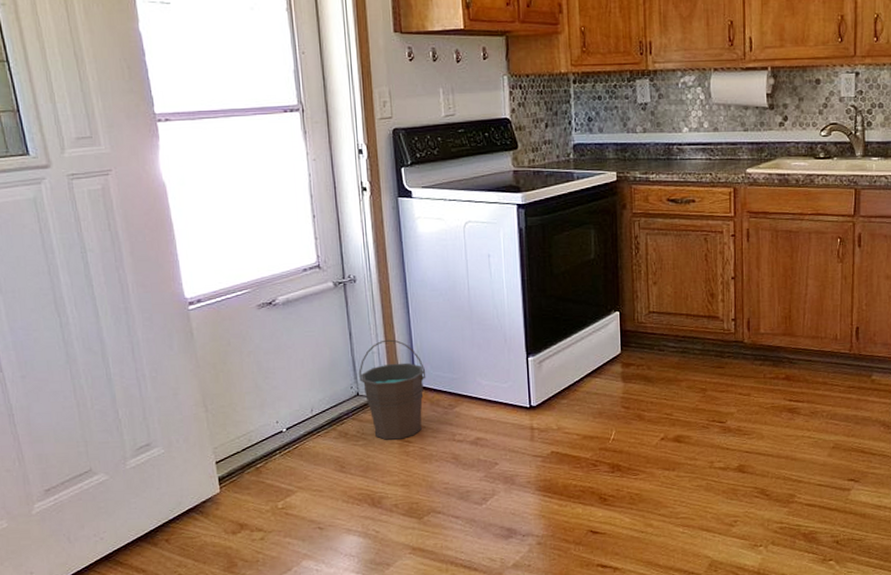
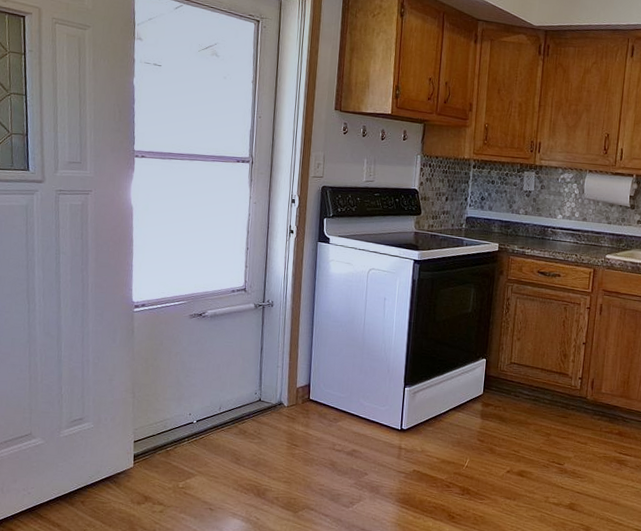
bucket: present [358,339,426,440] -> none [263,357,319,443]

